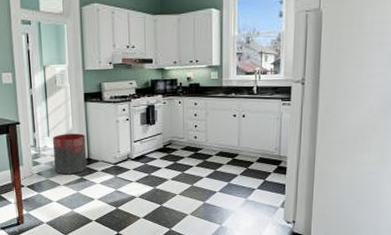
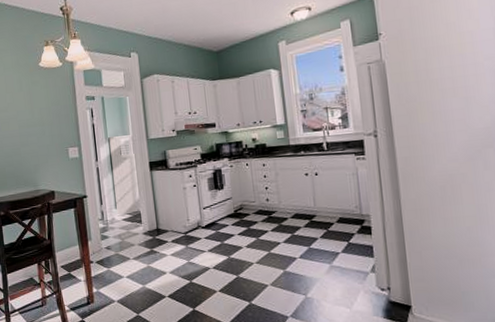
trash can: present [52,133,87,175] -> none [119,203,157,248]

